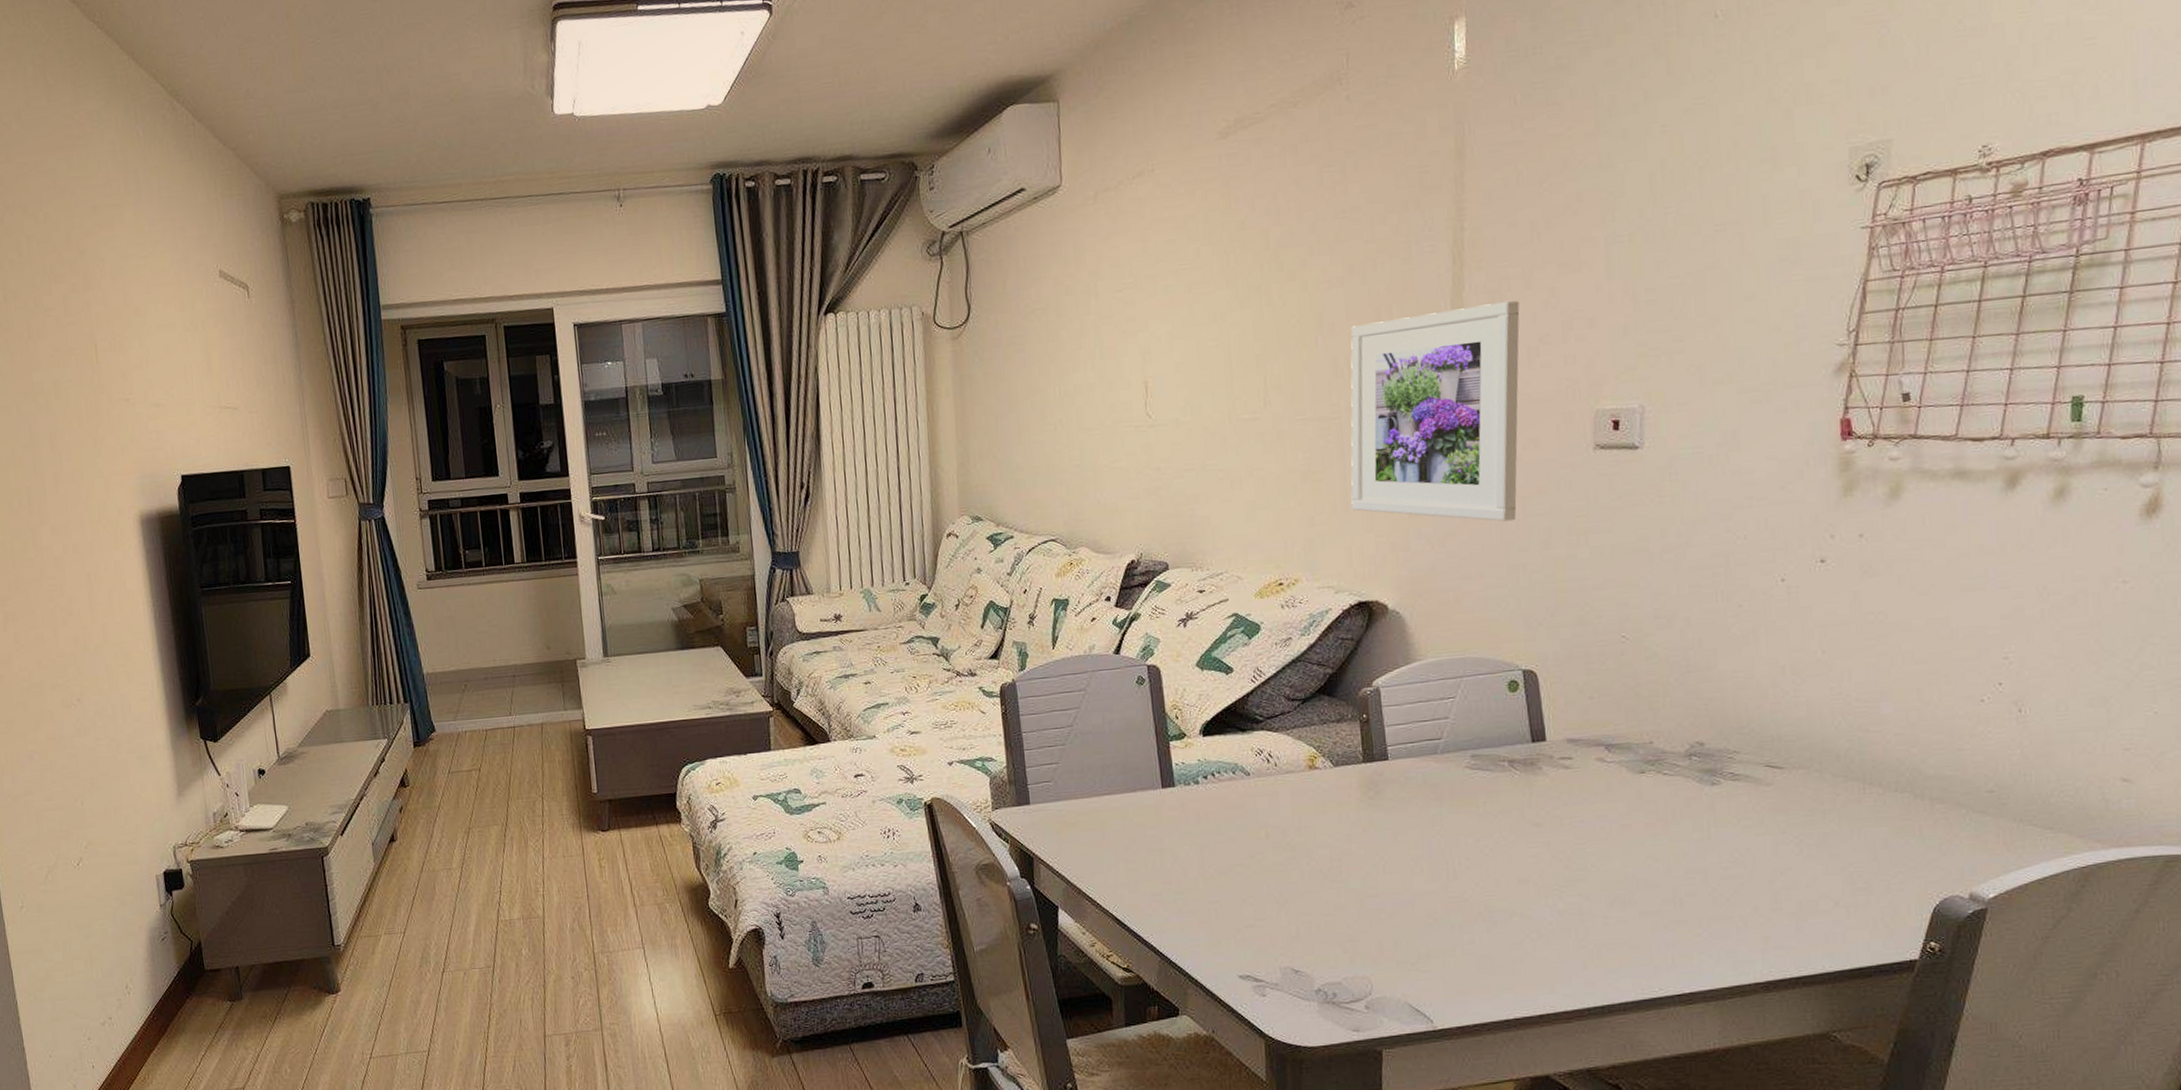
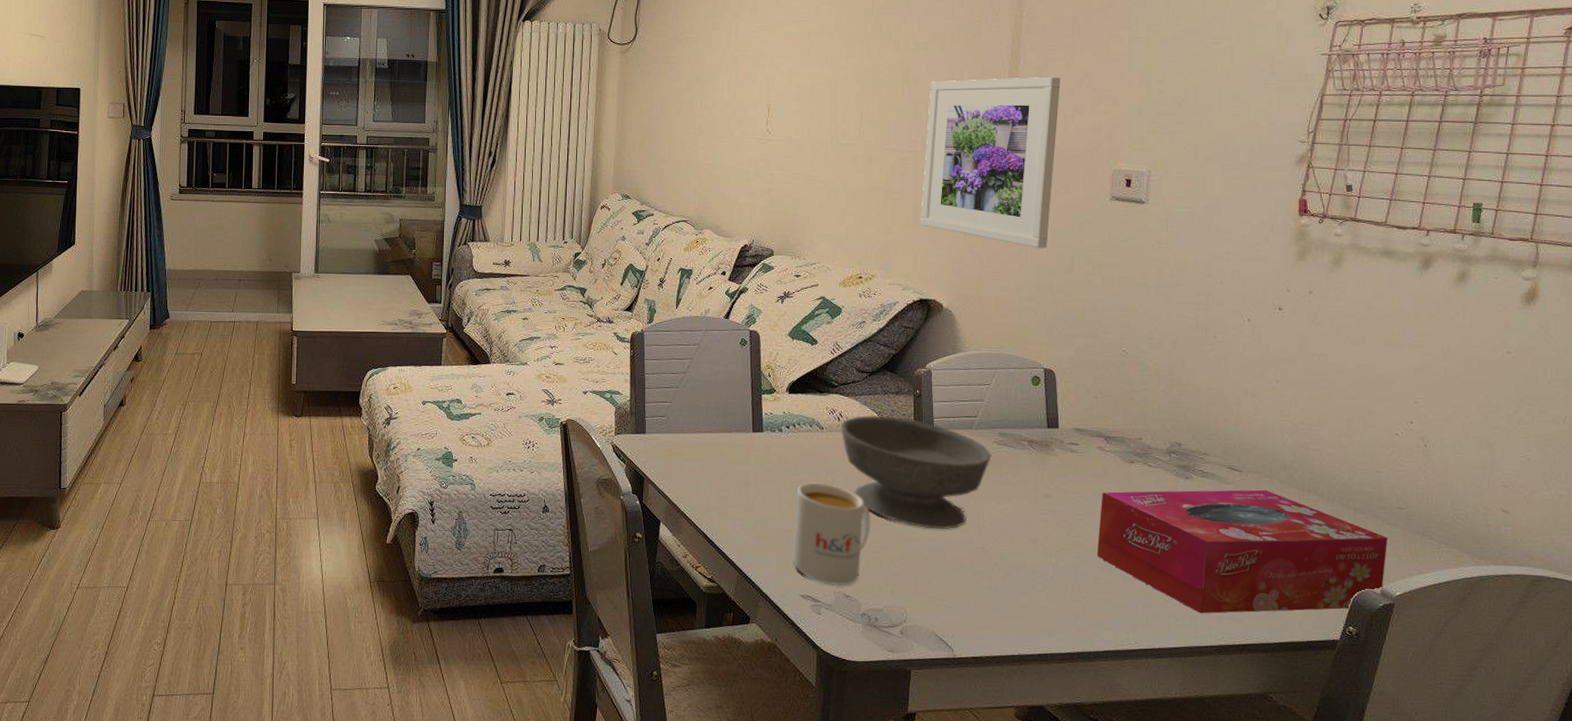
mug: none [1222,839,1319,960] -> present [791,482,871,586]
bowl: none [1271,750,1464,881] -> present [841,415,992,530]
tissue box: none [1604,787,1976,946] -> present [1096,489,1388,614]

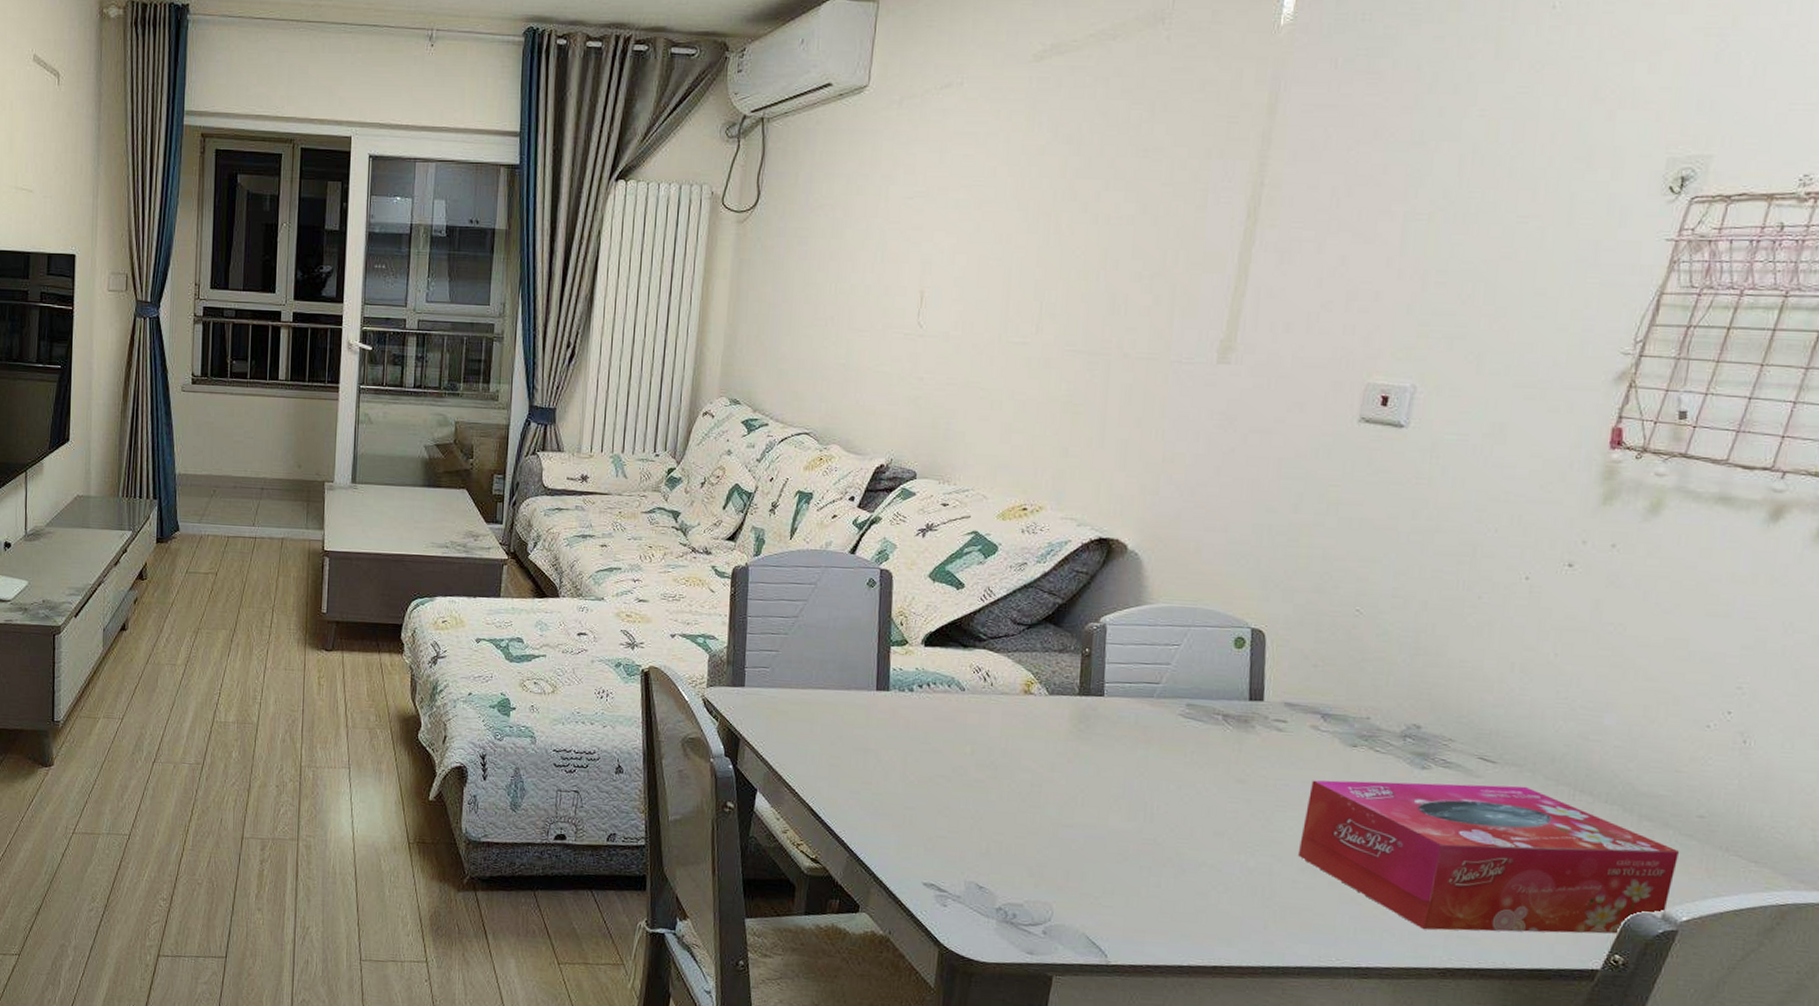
mug: present [791,482,871,586] -> none [915,752,1017,876]
bowl: present [841,415,992,530] -> none [986,676,1175,816]
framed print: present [921,76,1061,249] -> none [1107,262,1307,481]

